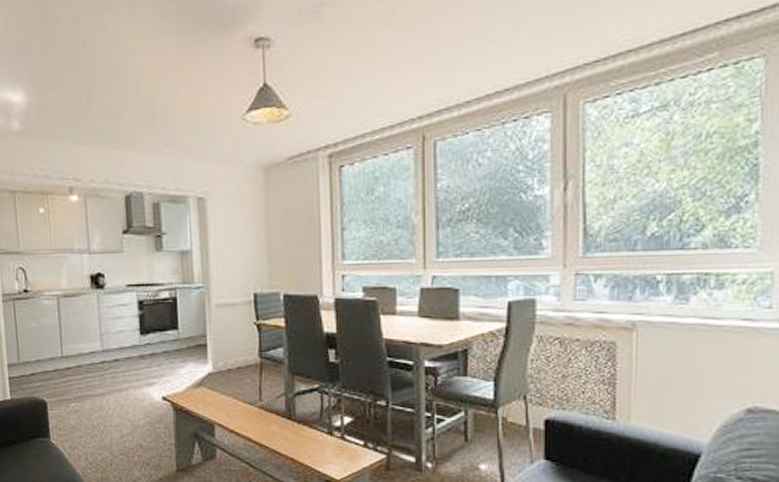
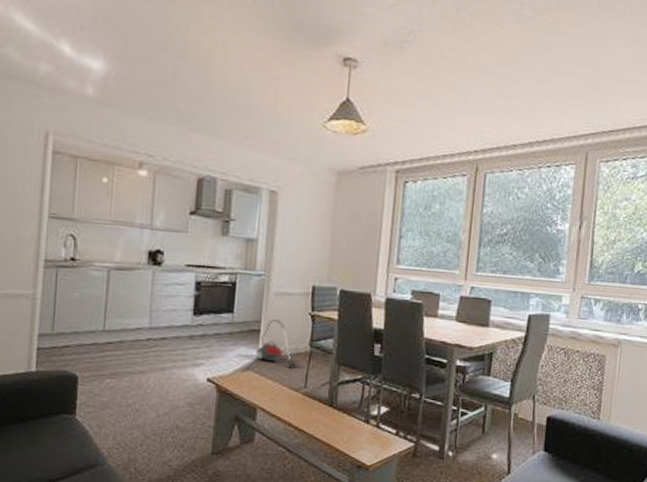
vacuum cleaner: none [206,332,255,384] -> present [256,319,303,371]

